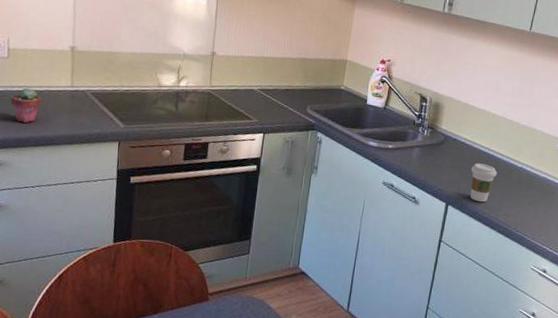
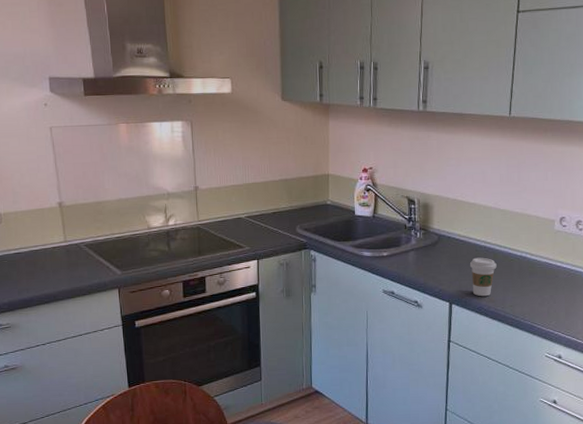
potted succulent: present [10,87,41,123] -> none [9,249,38,283]

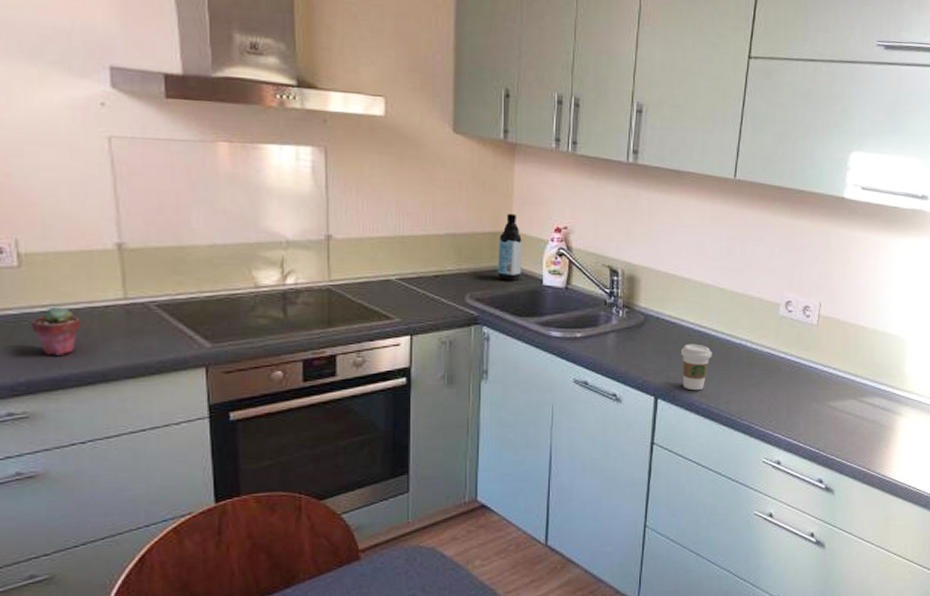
potted succulent: none [9,249,38,283] -> present [31,306,80,355]
water bottle: none [319,160,338,213] -> present [497,213,522,281]

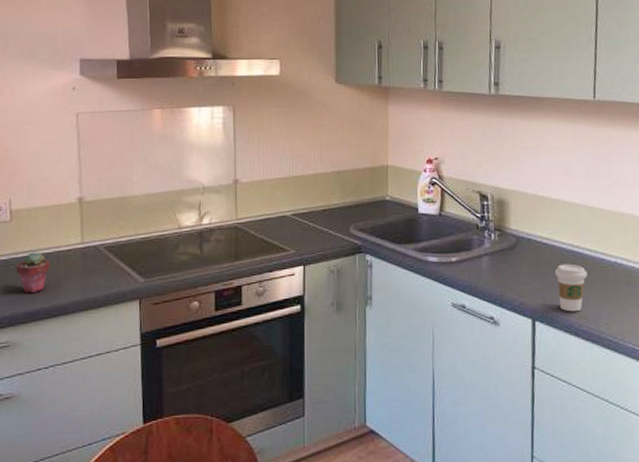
water bottle: present [497,213,522,281] -> none [377,149,399,211]

